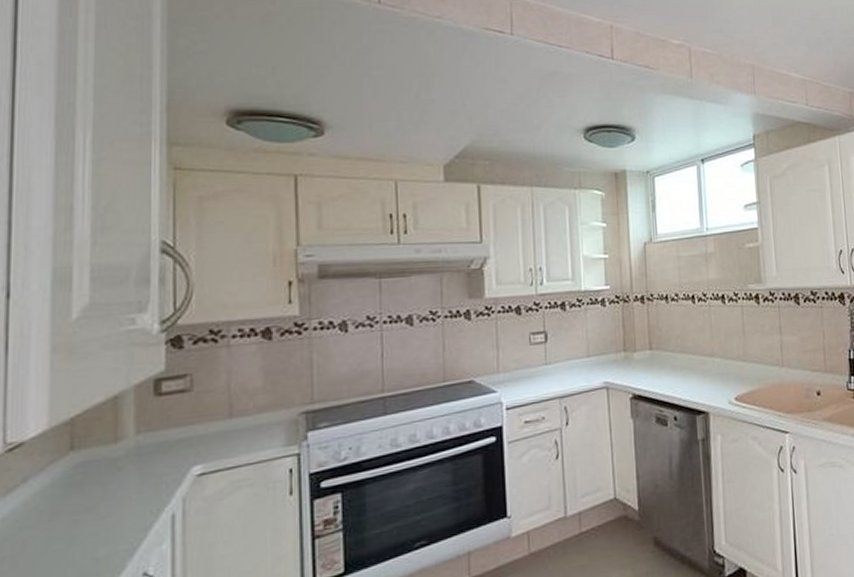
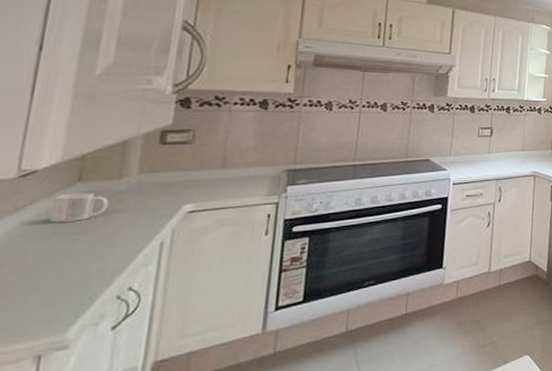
mug: none [46,463,107,503] -> present [50,193,109,223]

